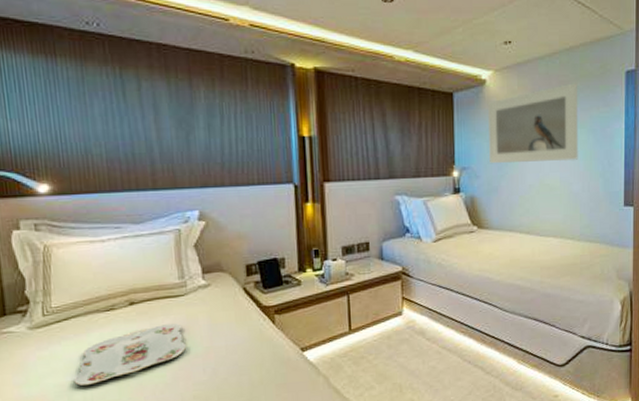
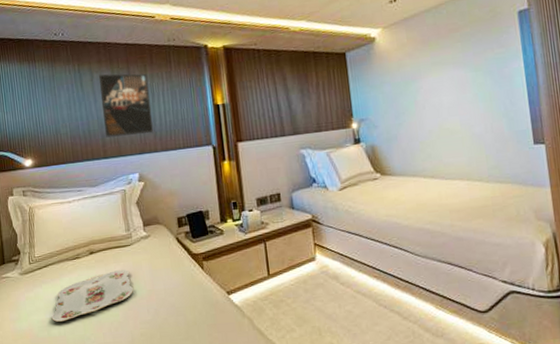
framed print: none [148,83,221,165] -> present [98,73,154,138]
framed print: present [488,83,578,164] -> none [380,29,477,114]

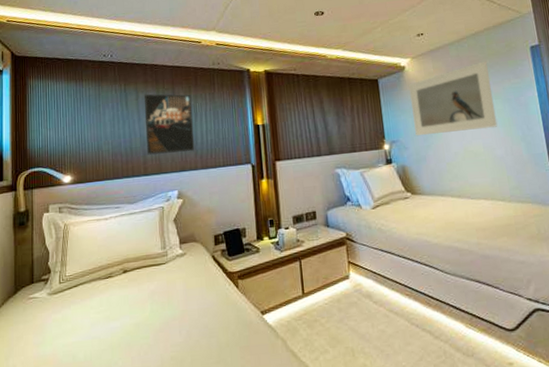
serving tray: present [51,270,134,322] -> none [78,289,167,346]
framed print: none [380,29,477,114] -> present [409,61,498,136]

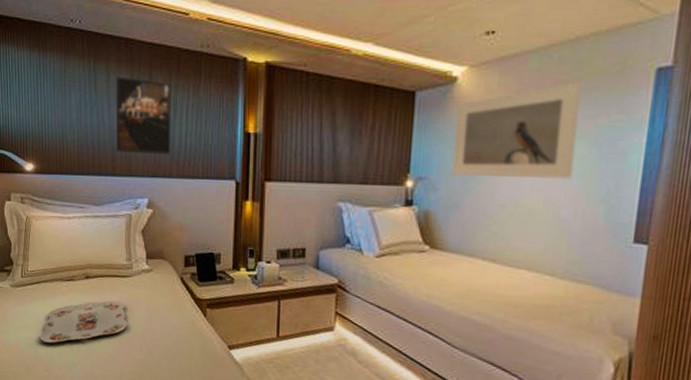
serving tray: none [78,289,167,346] -> present [39,300,128,343]

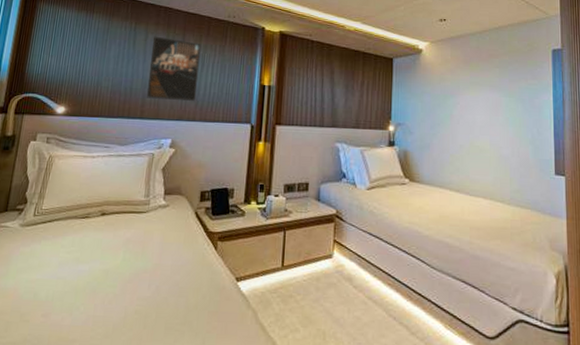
serving tray: present [39,300,128,343] -> none [42,237,139,285]
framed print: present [452,82,582,179] -> none [423,57,508,126]

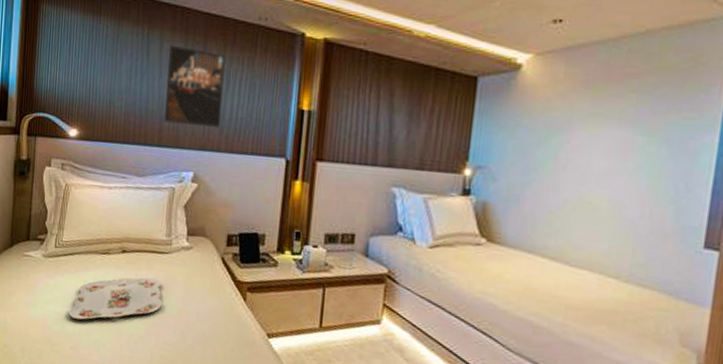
serving tray: none [42,237,139,285] -> present [68,277,163,320]

